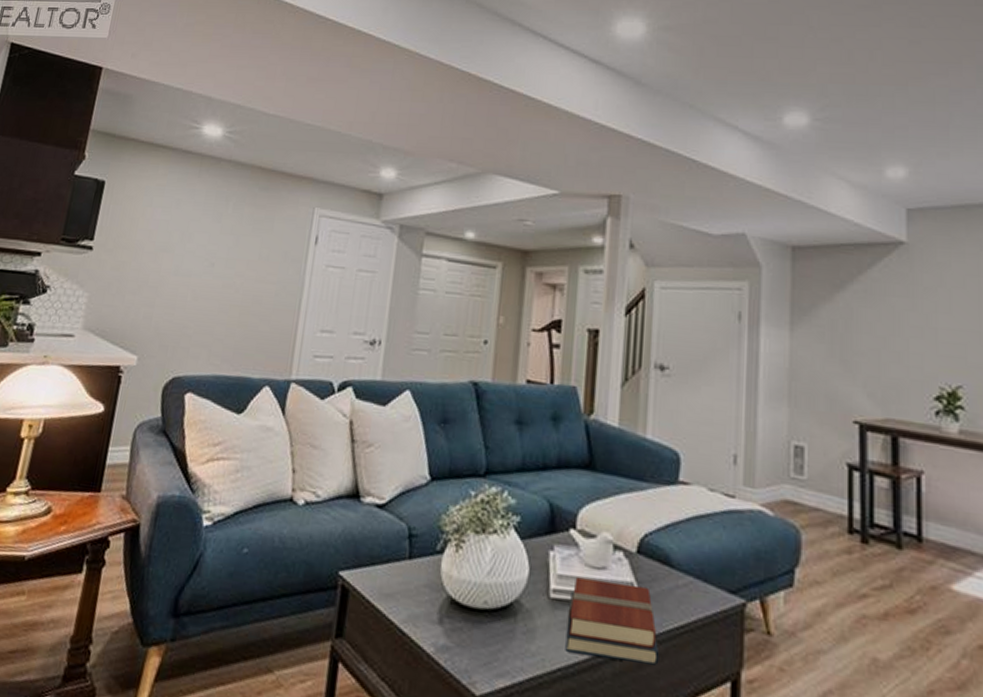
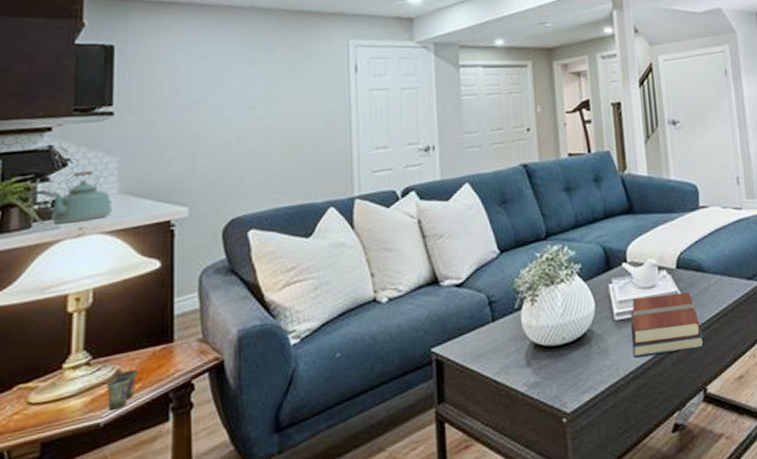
kettle: none [24,300,75,351] -> present [50,170,112,224]
cup: none [34,509,66,547] -> present [106,368,138,410]

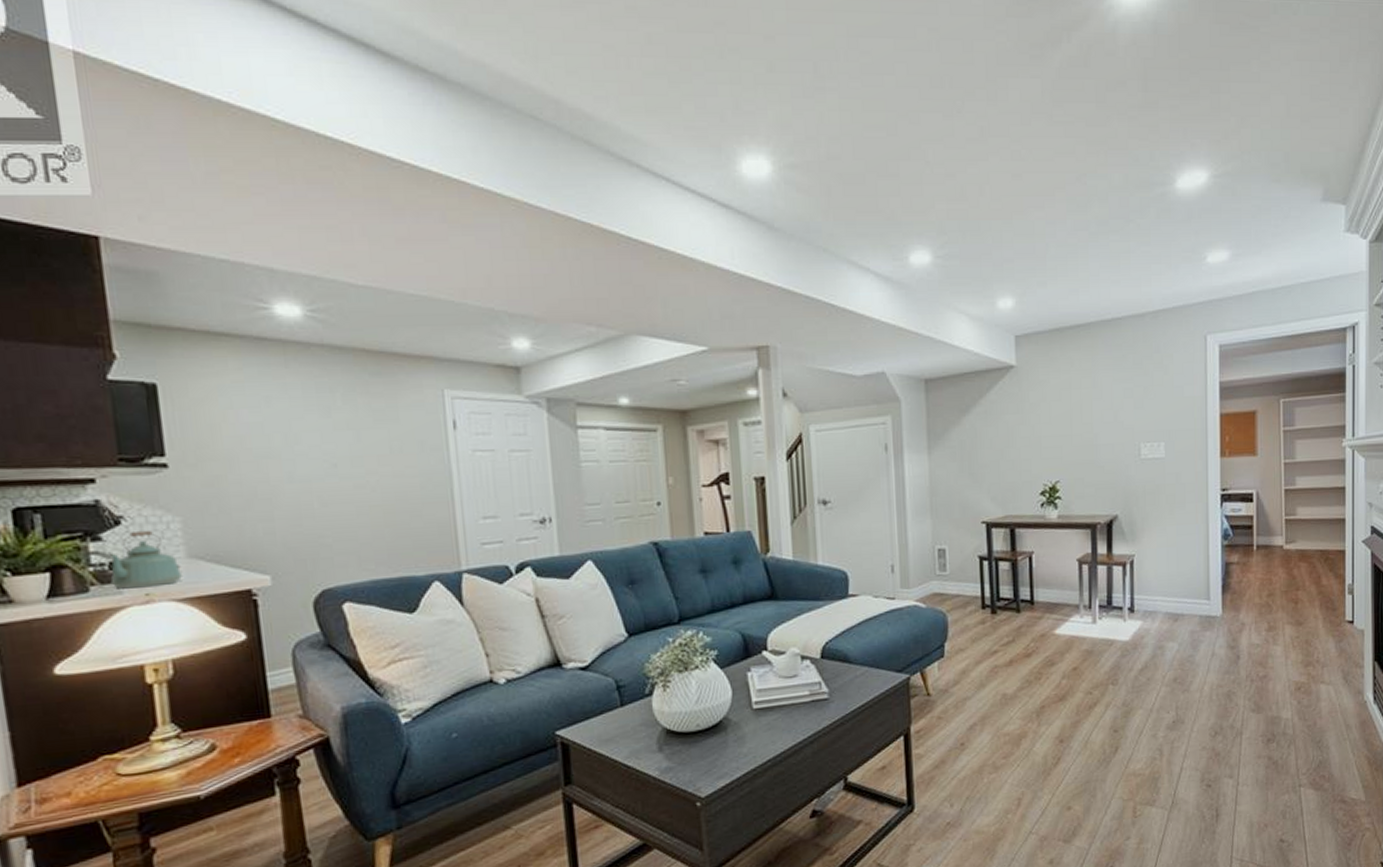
cup: present [106,368,138,410] -> none [201,743,235,783]
books: present [630,292,705,357] -> none [770,682,848,746]

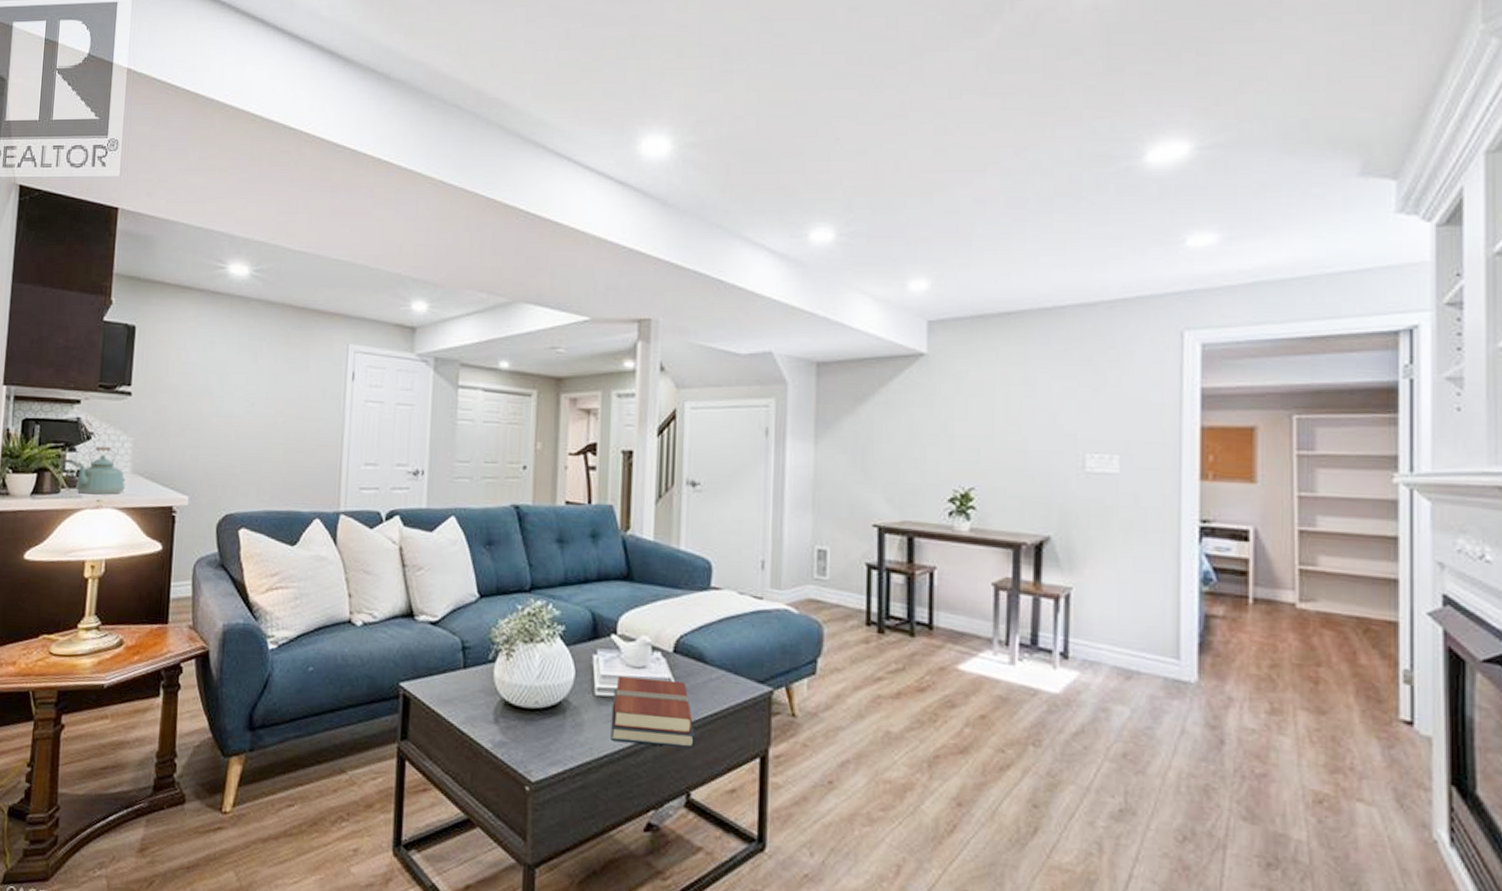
books: none [770,682,848,746] -> present [610,676,696,748]

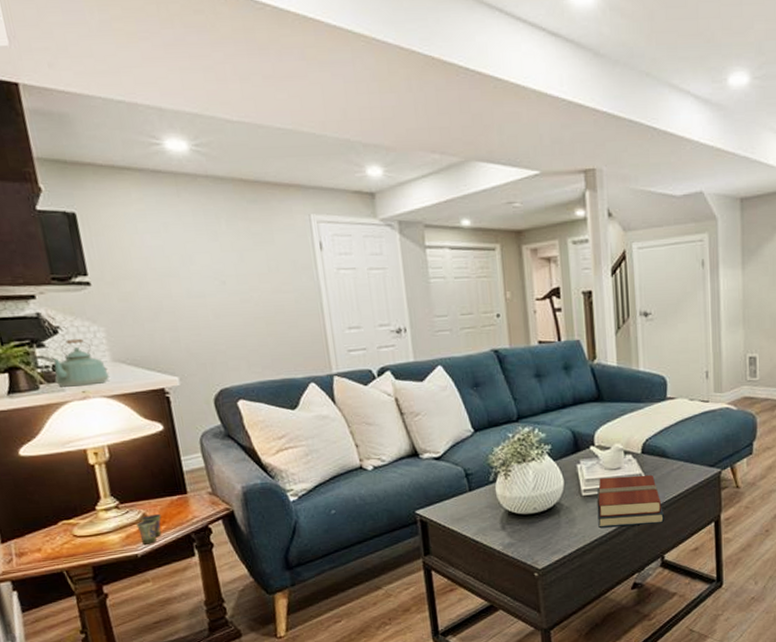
cup: none [111,641,137,675] -> present [136,513,162,545]

